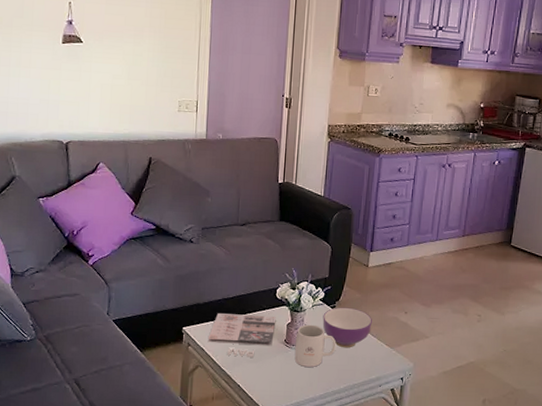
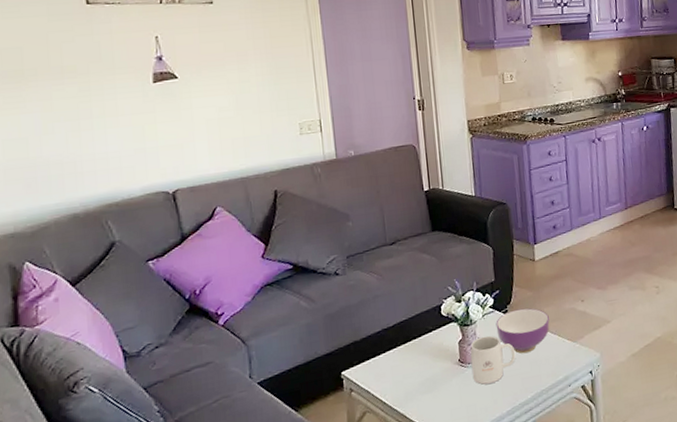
magazine: present [207,313,276,358] -> none [372,337,446,392]

